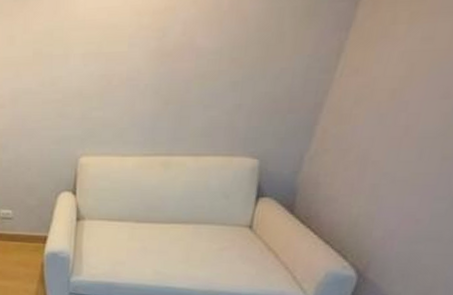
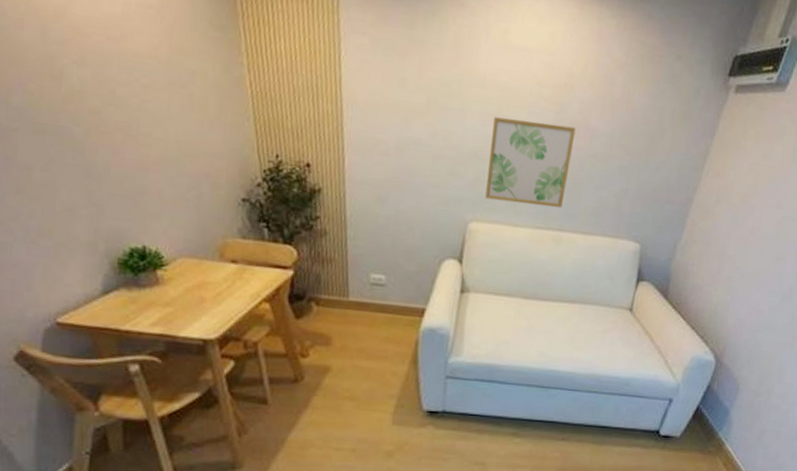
wall art: none [93,50,180,134] -> present [485,117,576,209]

